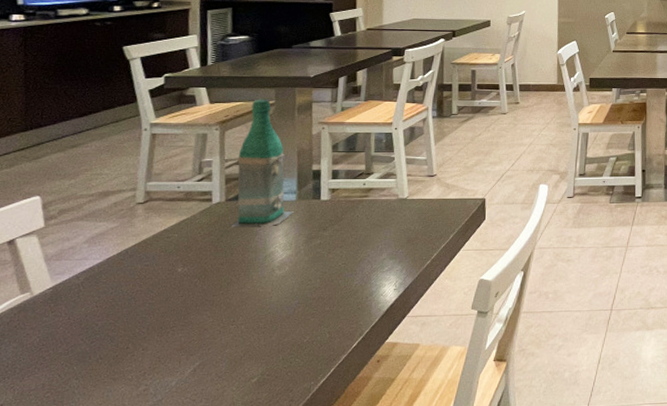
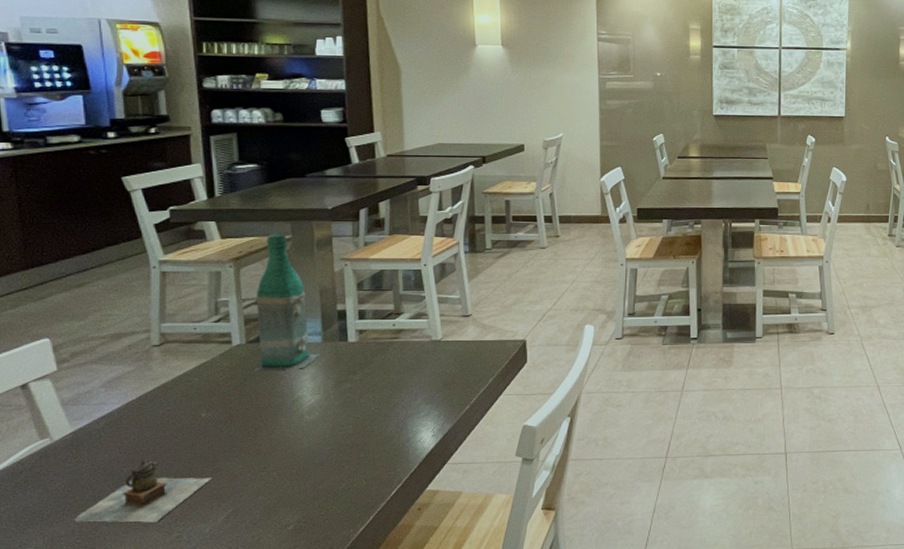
teapot: none [45,314,183,376] -> present [74,460,213,523]

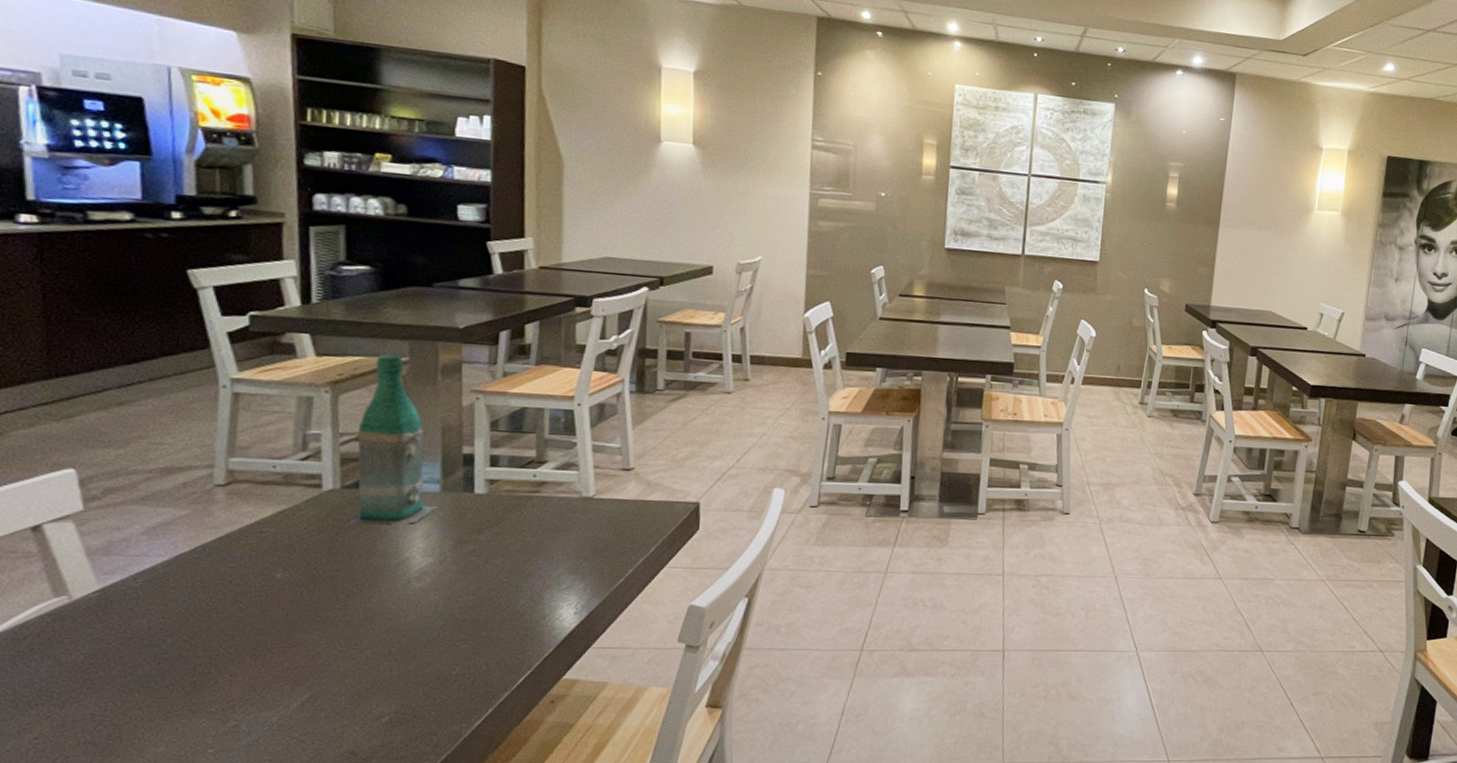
teapot: present [74,460,213,523] -> none [94,628,286,707]

